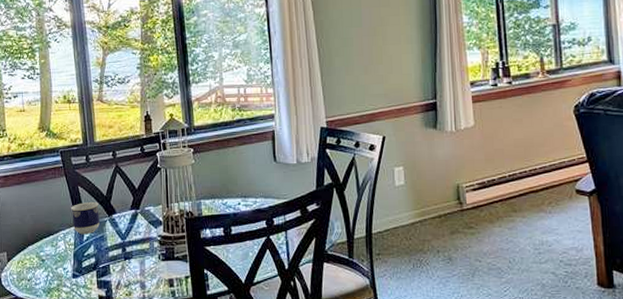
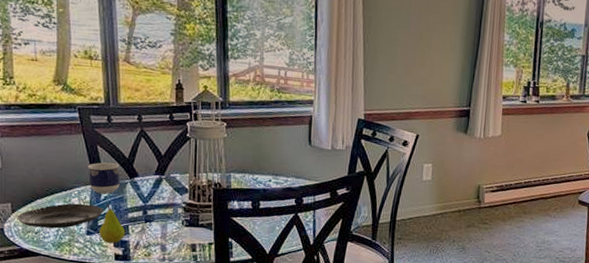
tart tin: none [12,246,86,274] -> present [17,203,103,229]
fruit: none [83,244,108,286] -> present [99,204,126,244]

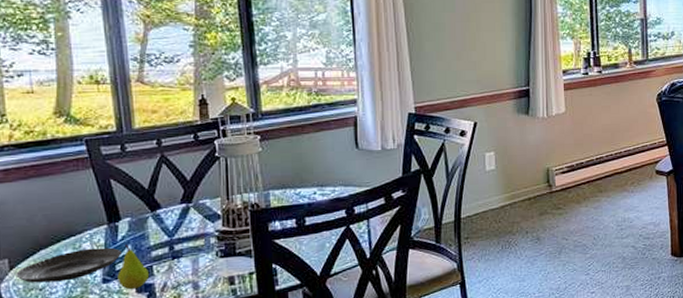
cup: present [88,162,120,194] -> none [100,196,139,234]

